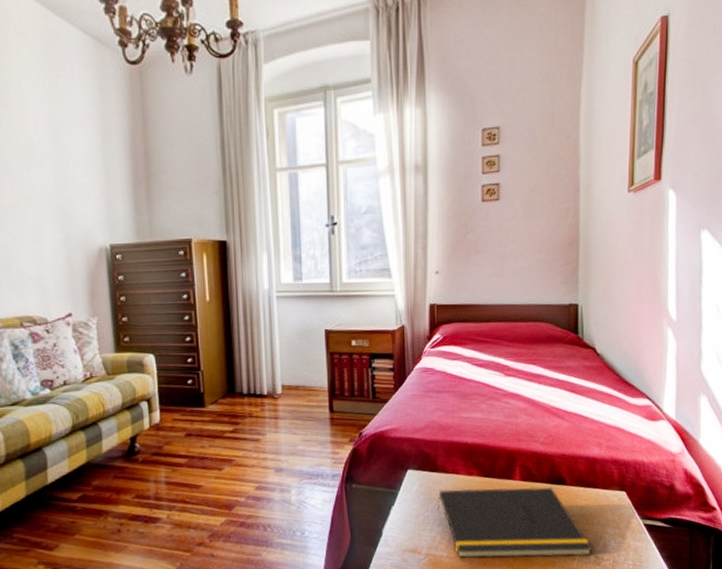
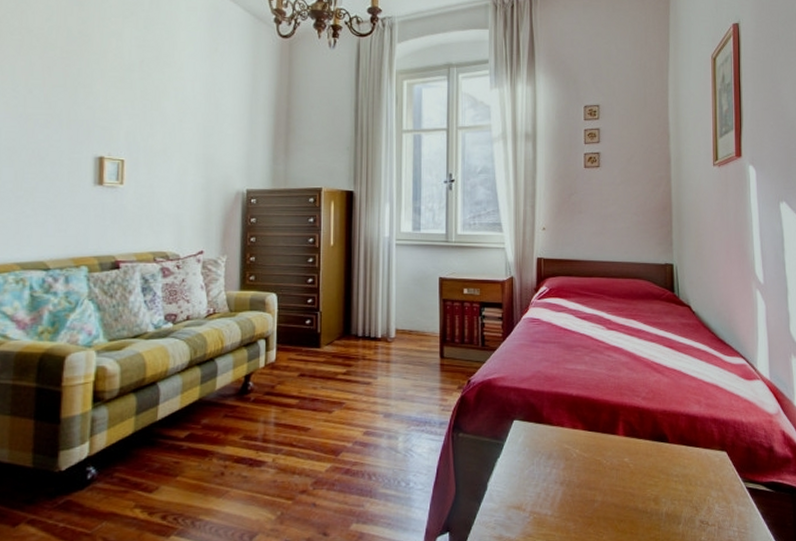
notepad: present [437,487,593,559] -> none [542,442,698,521]

